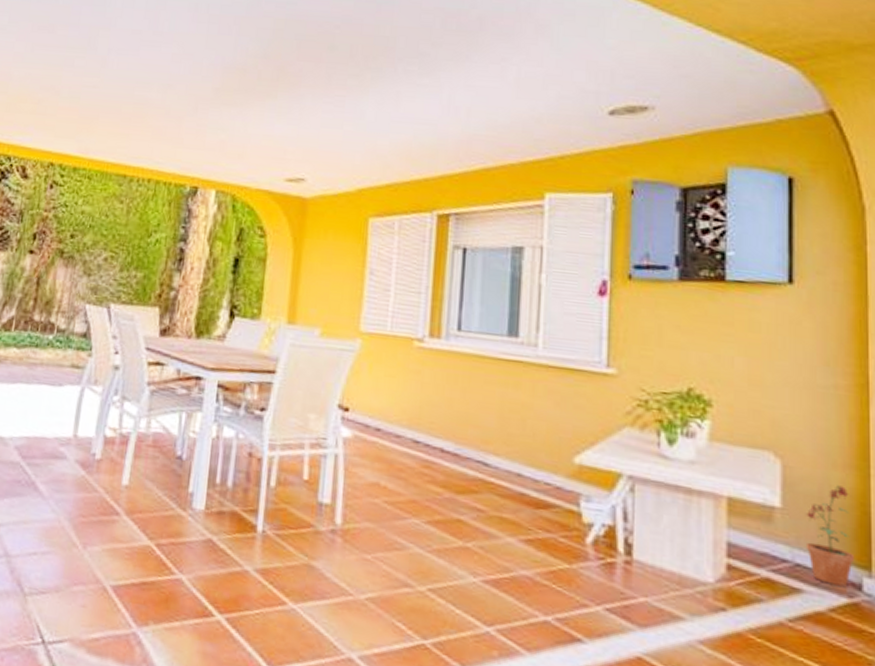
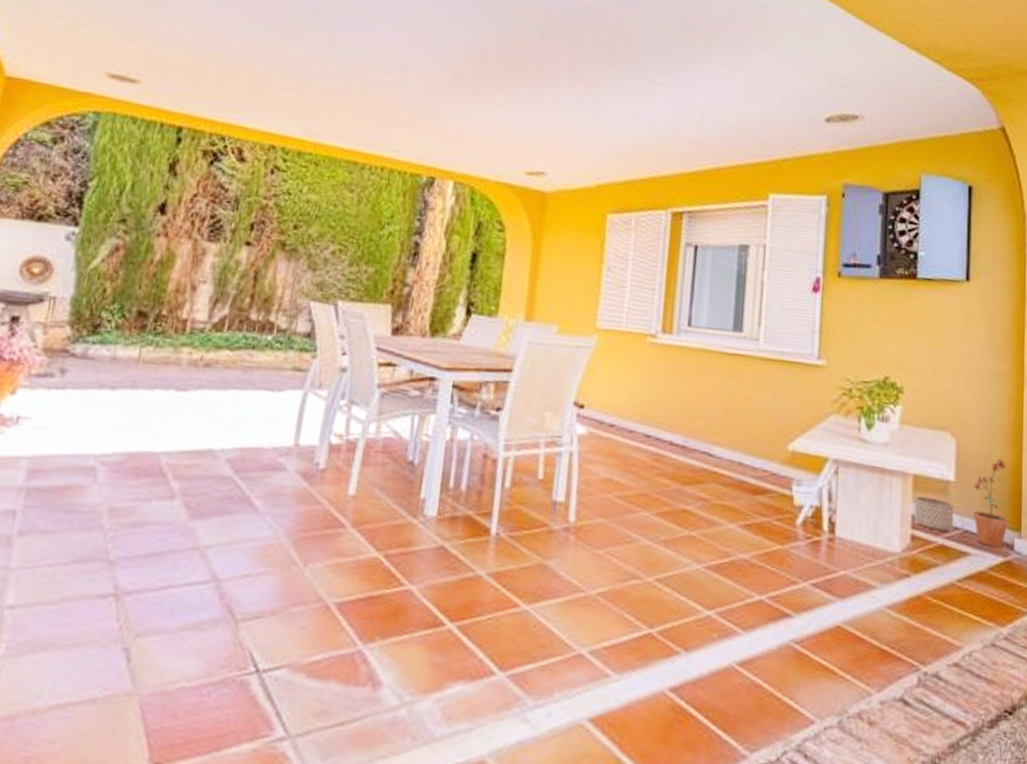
planter: none [731,521,780,564] -> present [914,496,953,532]

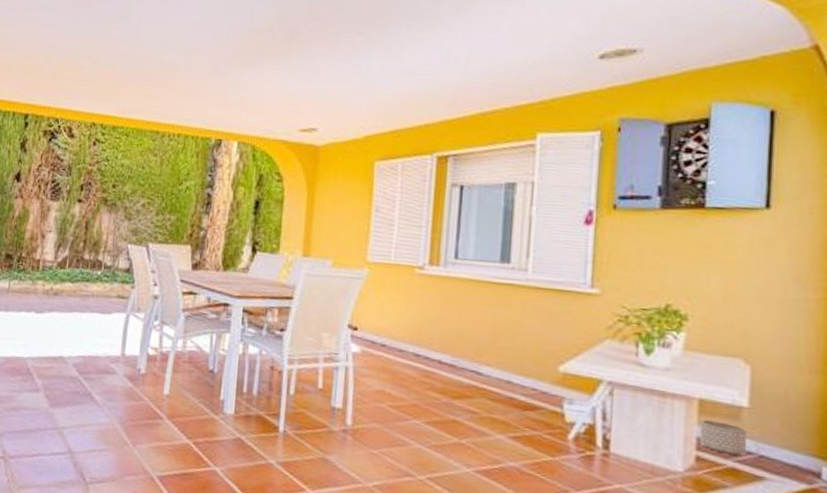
potted plant: present [973,459,1008,547] -> none [771,387,815,475]

